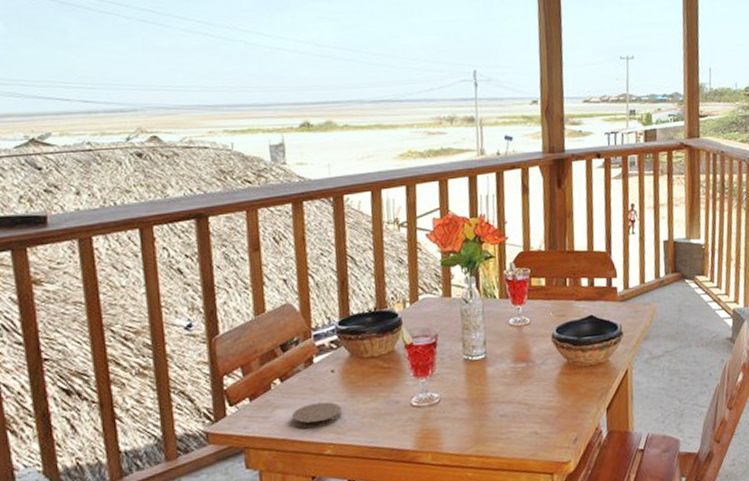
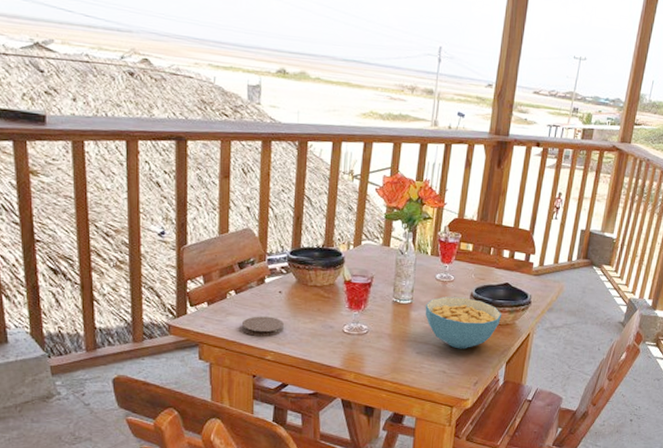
cereal bowl: none [502,340,592,403] -> present [425,296,502,349]

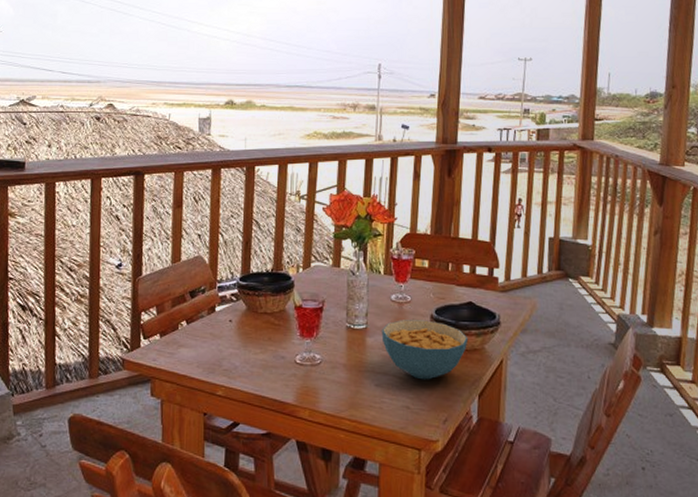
coaster: present [242,316,284,337] -> none [193,347,234,369]

